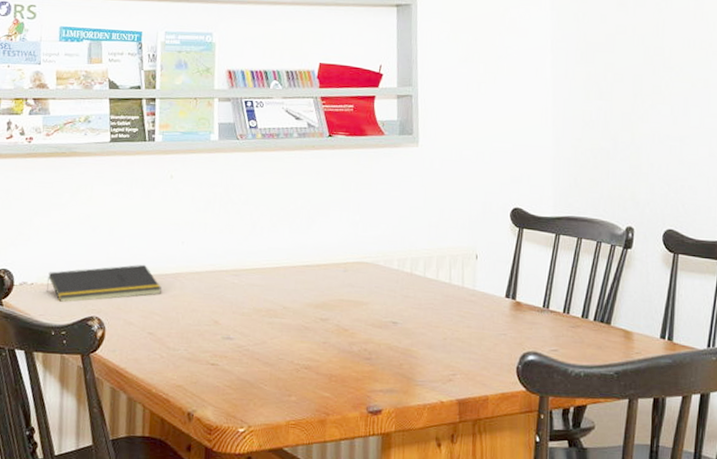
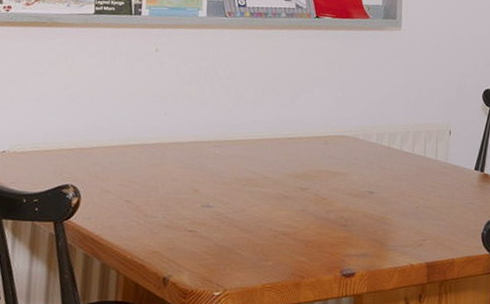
notepad: present [47,264,162,302] -> none [19,134,142,170]

